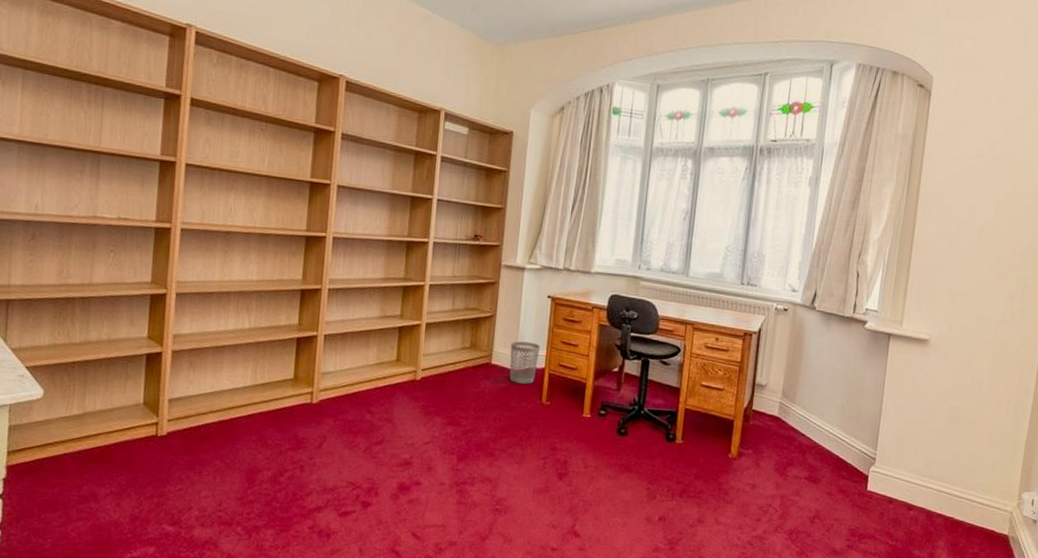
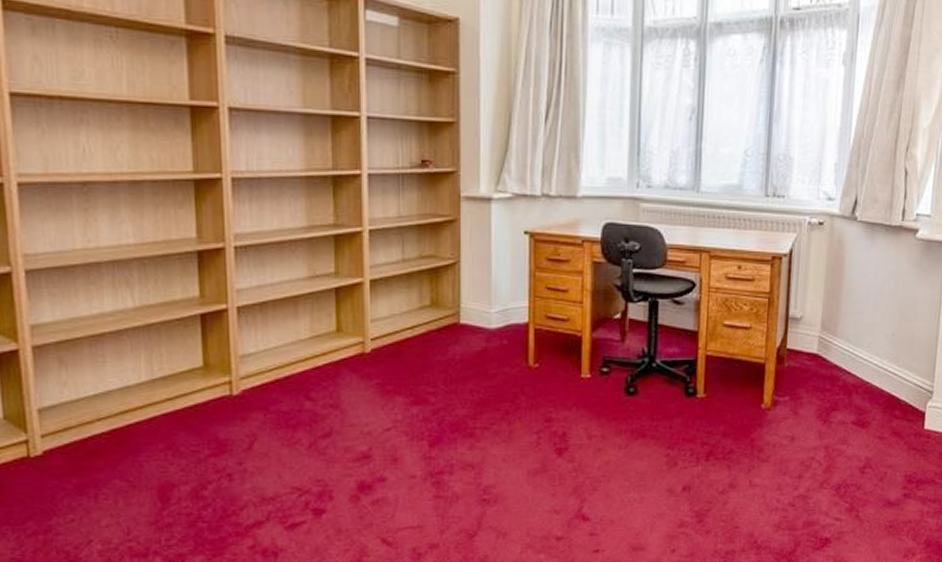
wastebasket: present [509,341,541,384] -> none [482,292,521,345]

